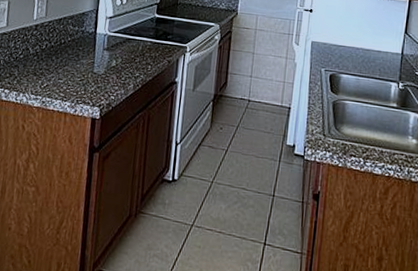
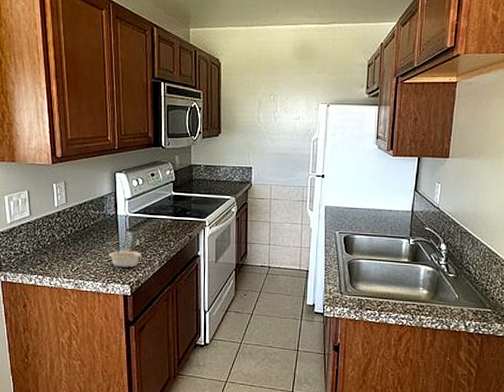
legume: none [82,67,116,89] -> present [109,248,141,268]

